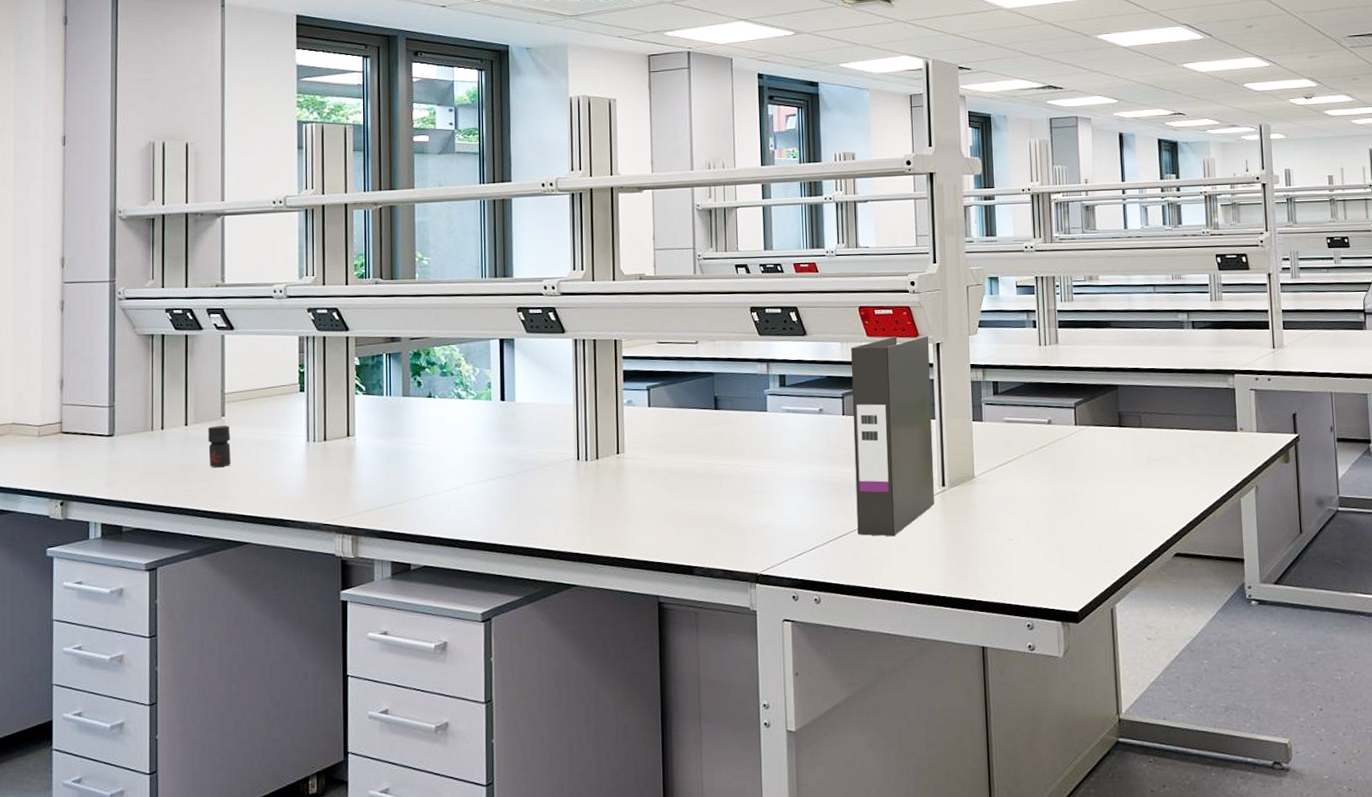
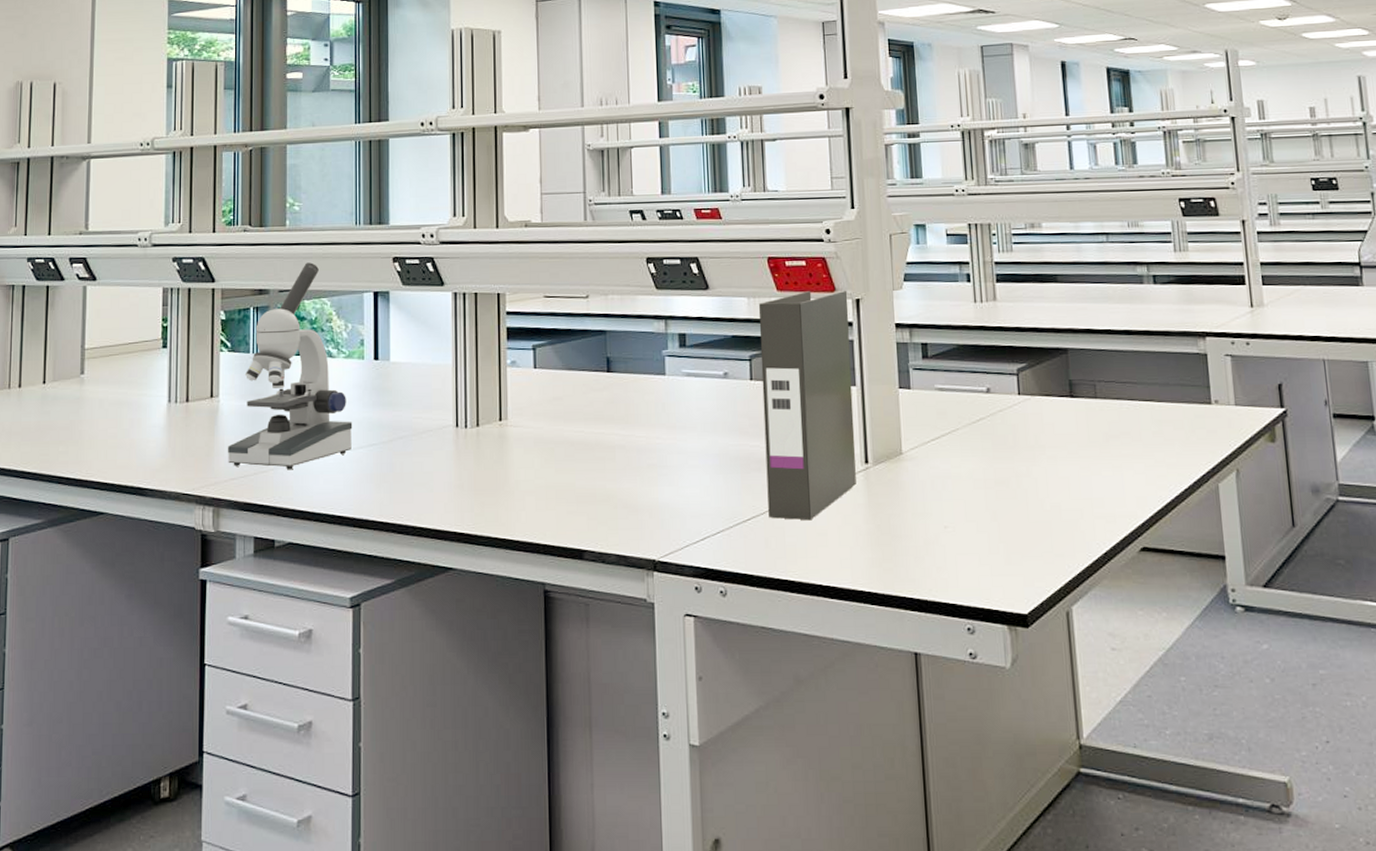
jar: present [208,426,231,467] -> none [66,384,89,429]
microscope: none [365,312,482,501] -> present [228,262,353,470]

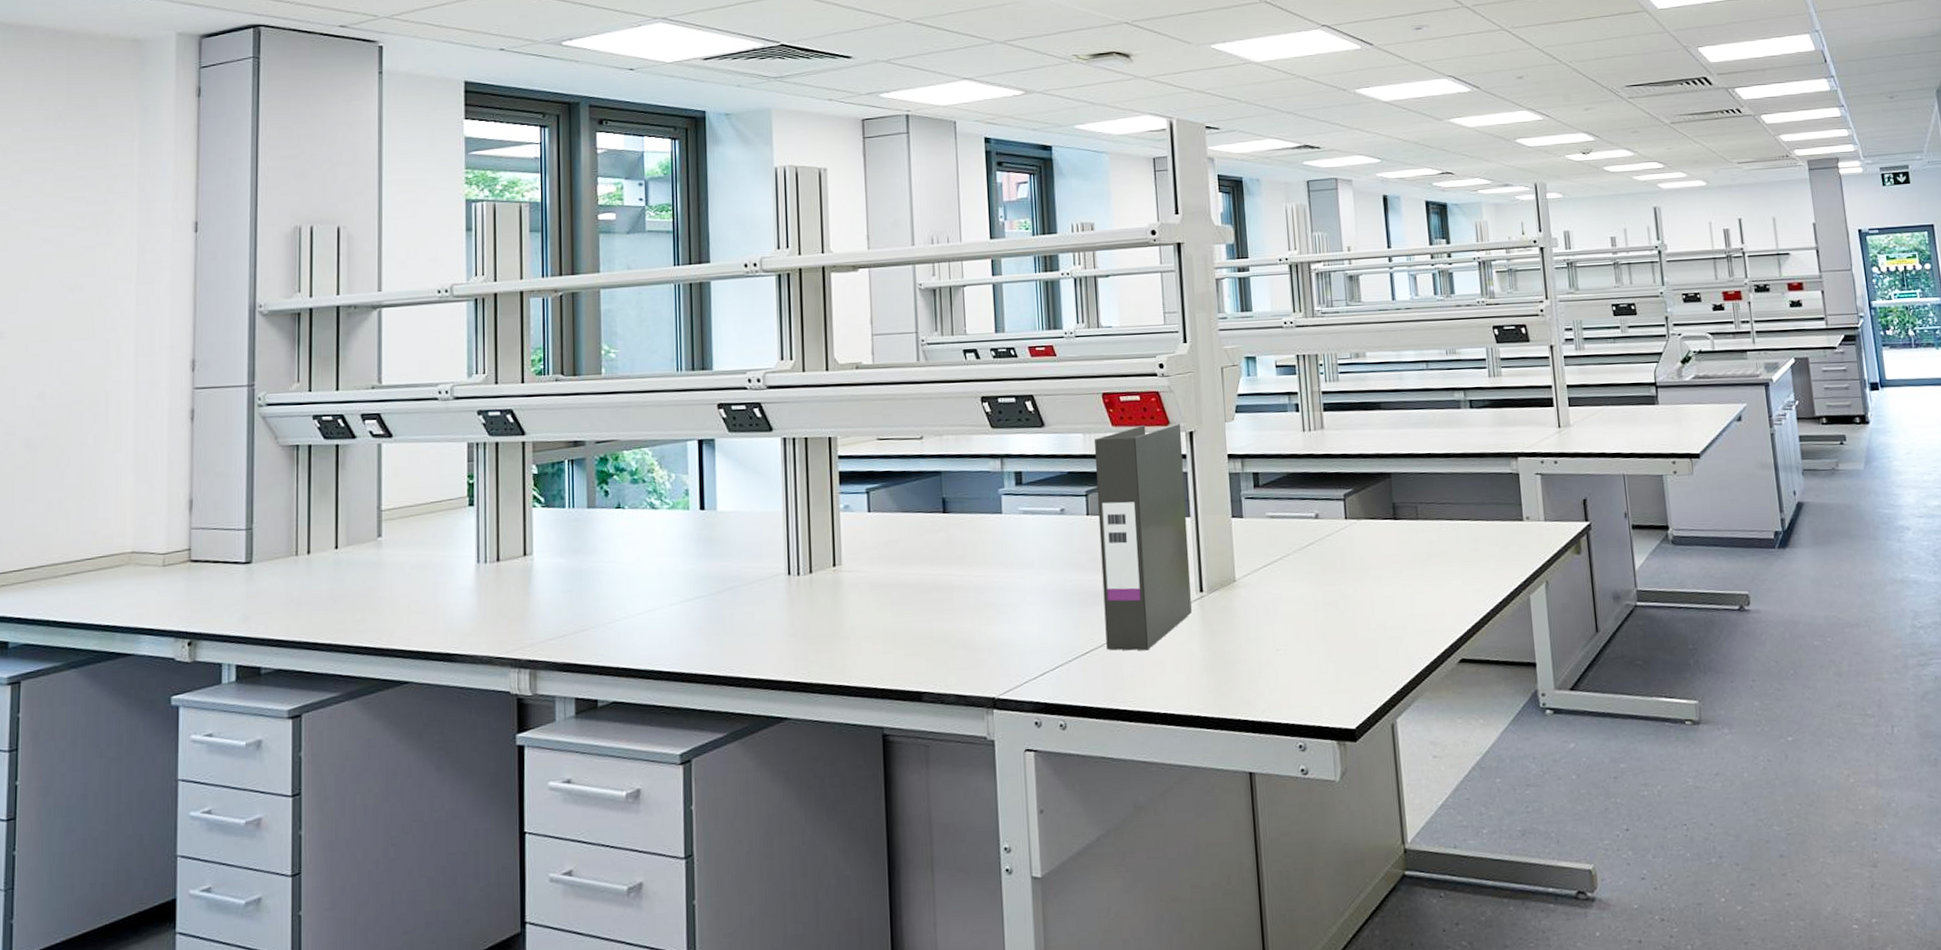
microscope: present [228,262,353,470] -> none [544,411,679,627]

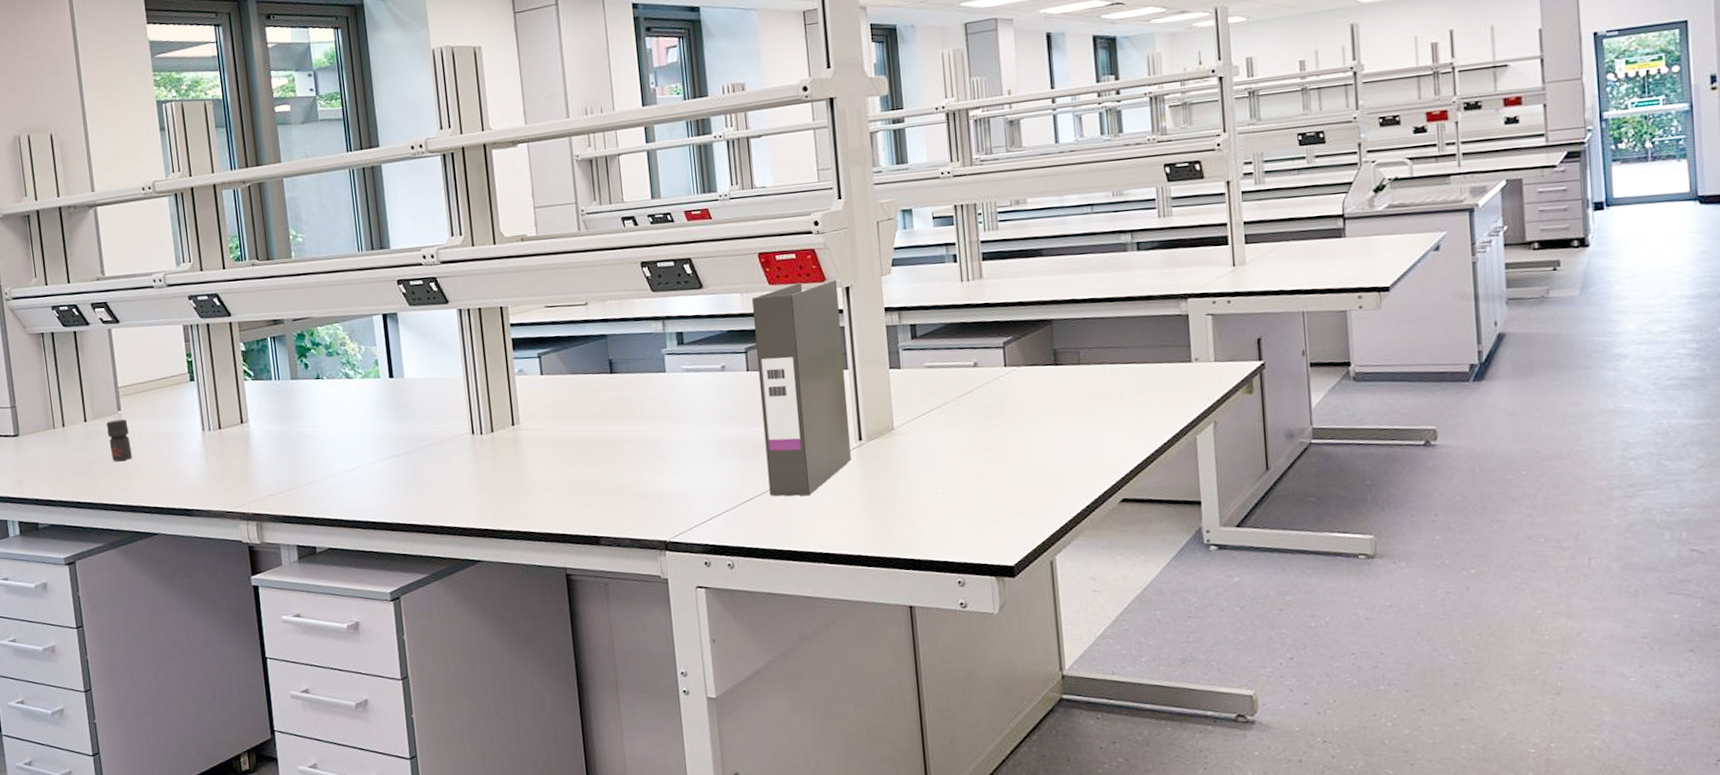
jar: none [362,547,388,596] -> present [106,419,132,461]

